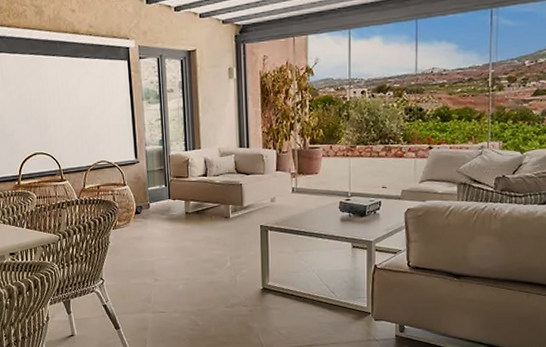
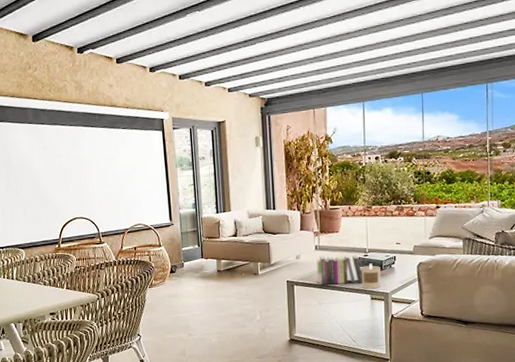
books: none [293,198,344,231] -> present [316,255,363,285]
candle: none [342,208,365,236] -> present [360,263,381,289]

